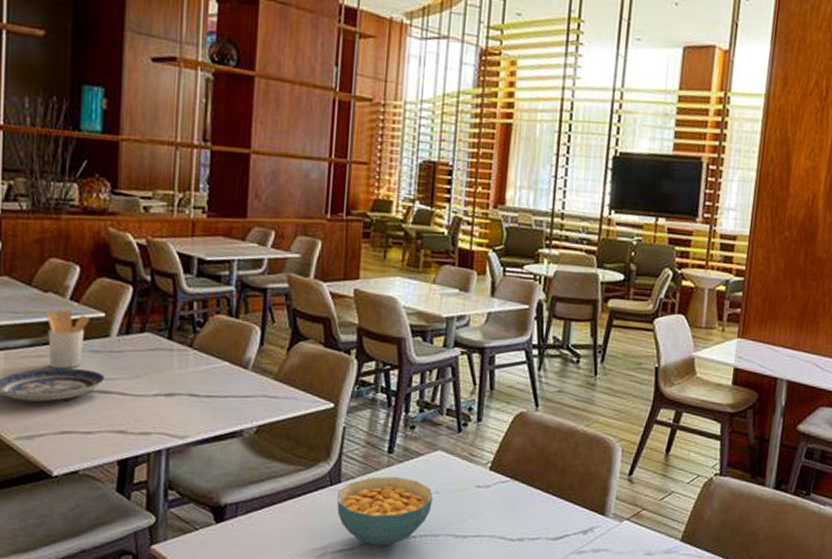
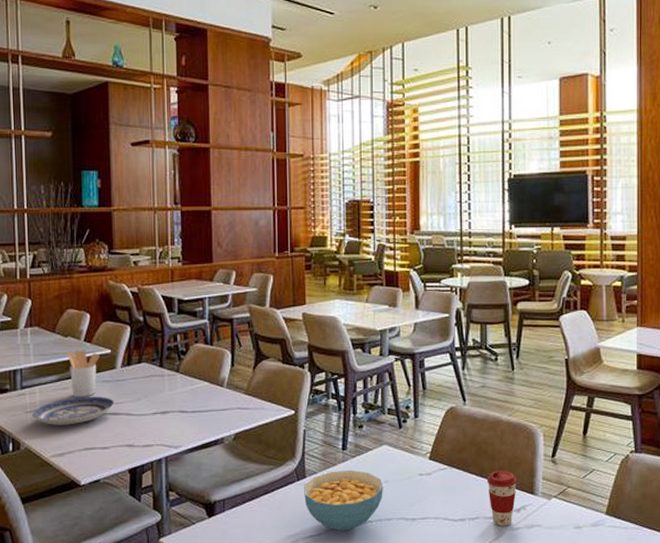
coffee cup: none [552,487,587,549] -> present [486,470,517,526]

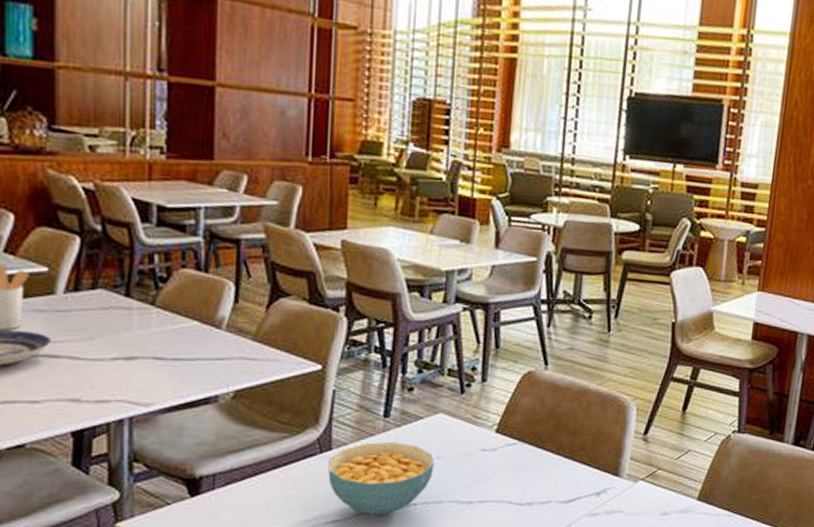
coffee cup: present [486,470,517,526] -> none [563,448,601,512]

